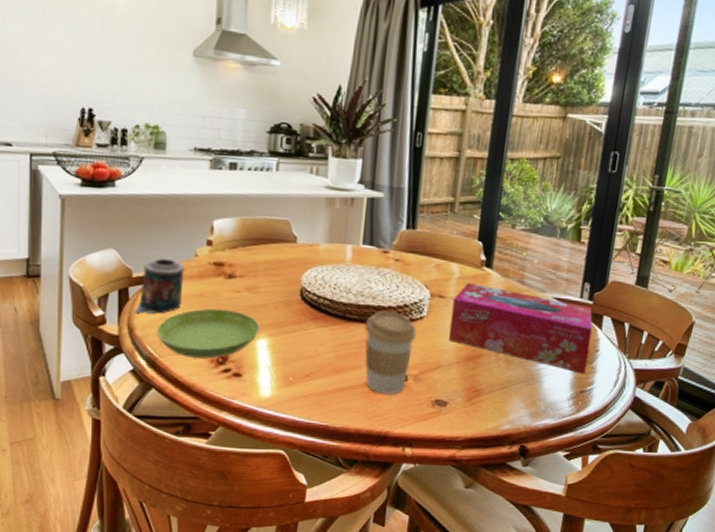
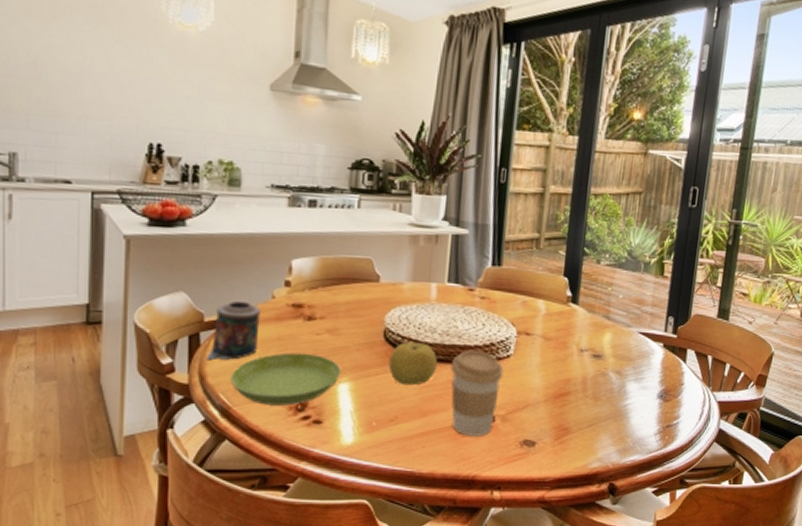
fruit: none [304,300,353,343] -> present [388,341,438,386]
tissue box: present [449,283,593,374] -> none [536,320,677,408]

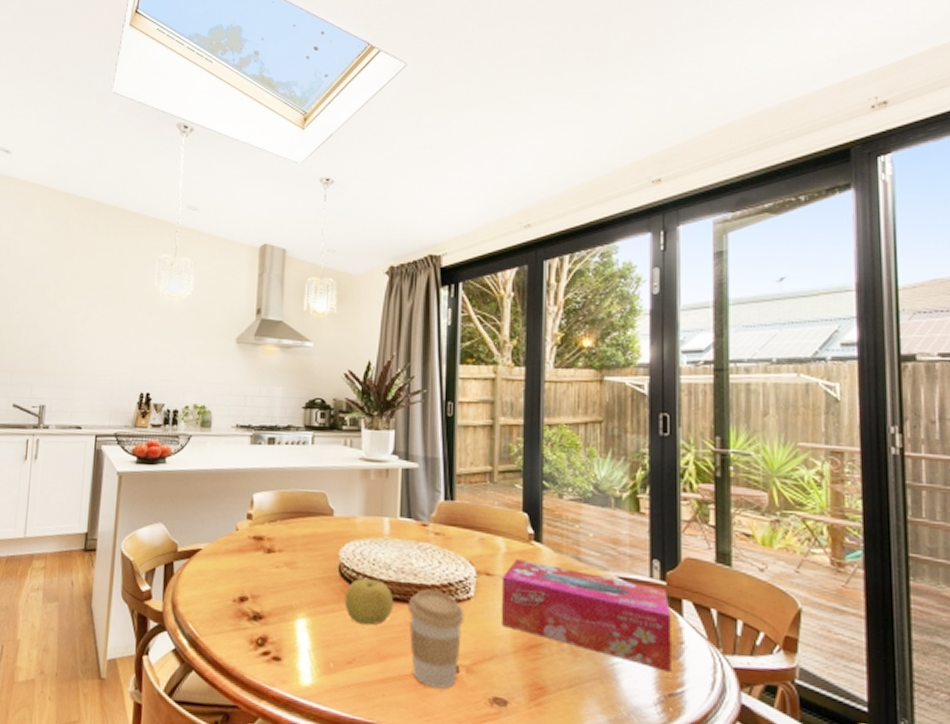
candle: present [206,300,261,360] -> none [178,532,226,590]
saucer: present [230,352,341,406] -> none [198,584,298,640]
tissue box: none [536,320,677,408] -> present [502,559,671,672]

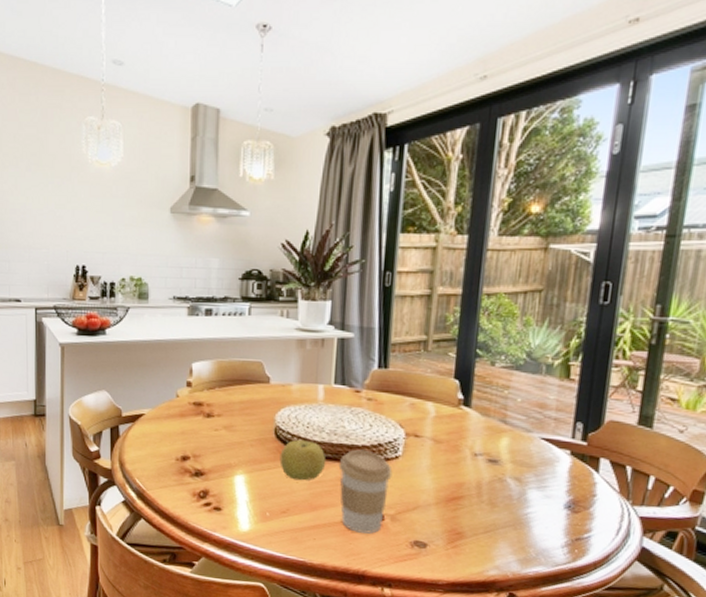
tissue box: present [502,559,671,672] -> none [427,422,588,520]

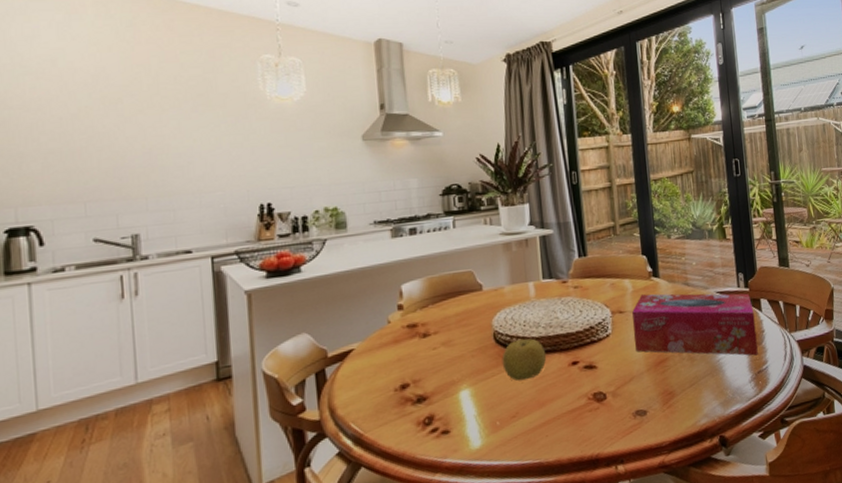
coffee cup: present [338,449,393,534] -> none [558,335,607,418]
tissue box: none [427,422,588,520] -> present [632,293,758,356]

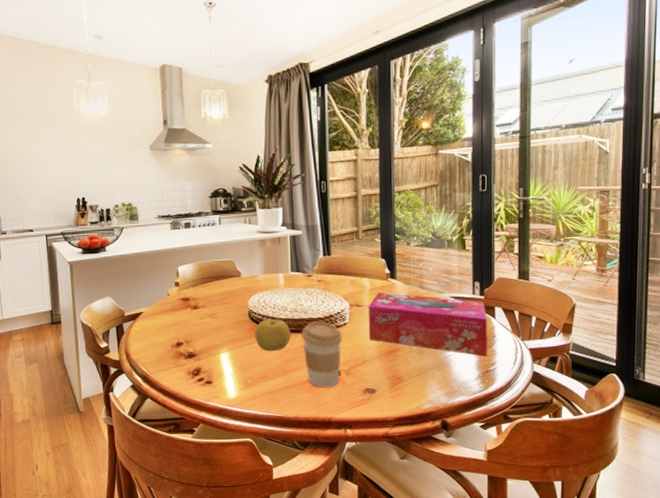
coffee cup: none [558,335,607,418] -> present [301,321,343,388]

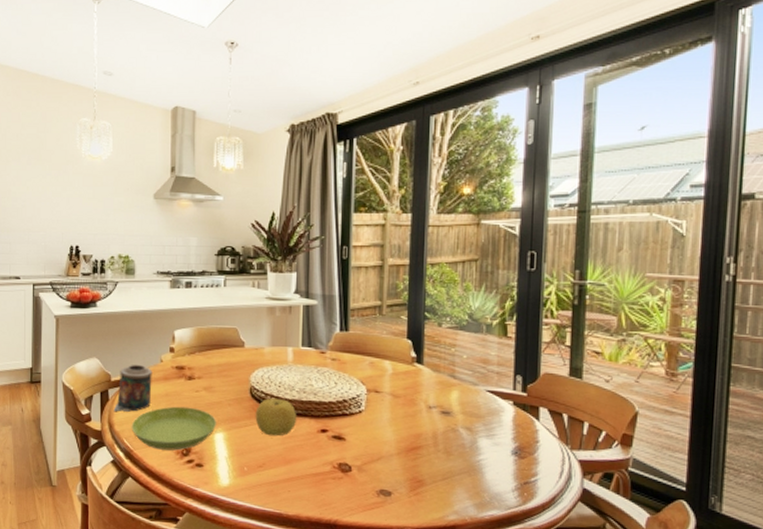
candle: none [129,299,162,342] -> present [113,364,152,412]
saucer: none [146,333,221,372] -> present [131,406,216,451]
coffee cup: present [301,321,343,388] -> none [308,405,357,484]
tissue box: present [369,292,487,357] -> none [388,379,529,465]

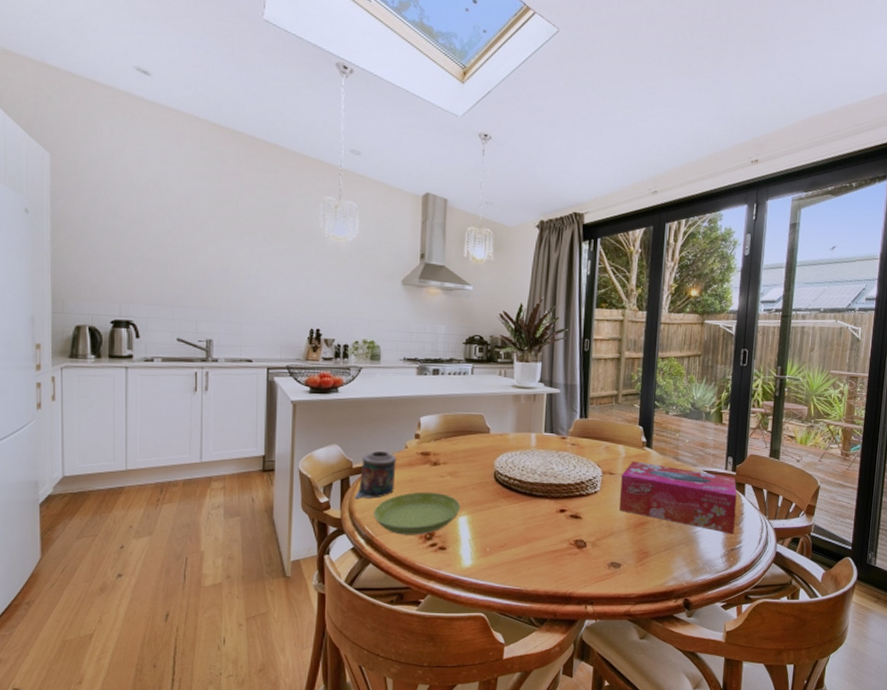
fruit: present [255,397,297,436] -> none [498,481,538,518]
tissue box: none [388,379,529,465] -> present [620,461,737,534]

